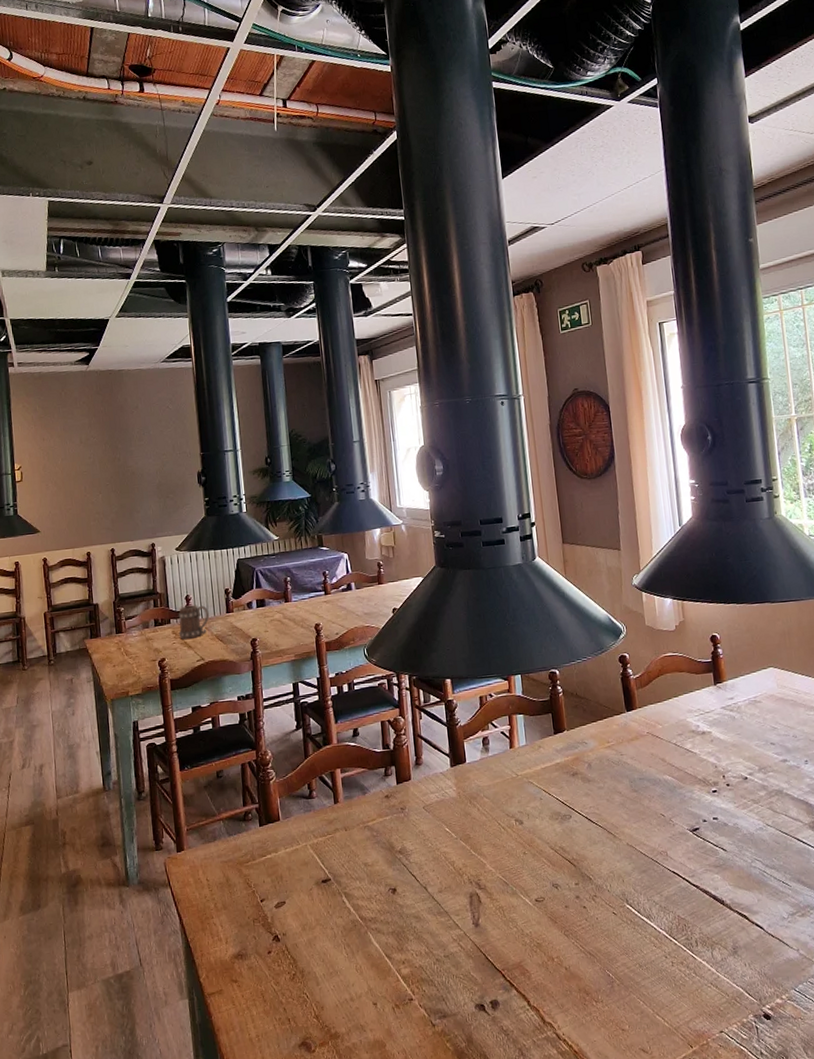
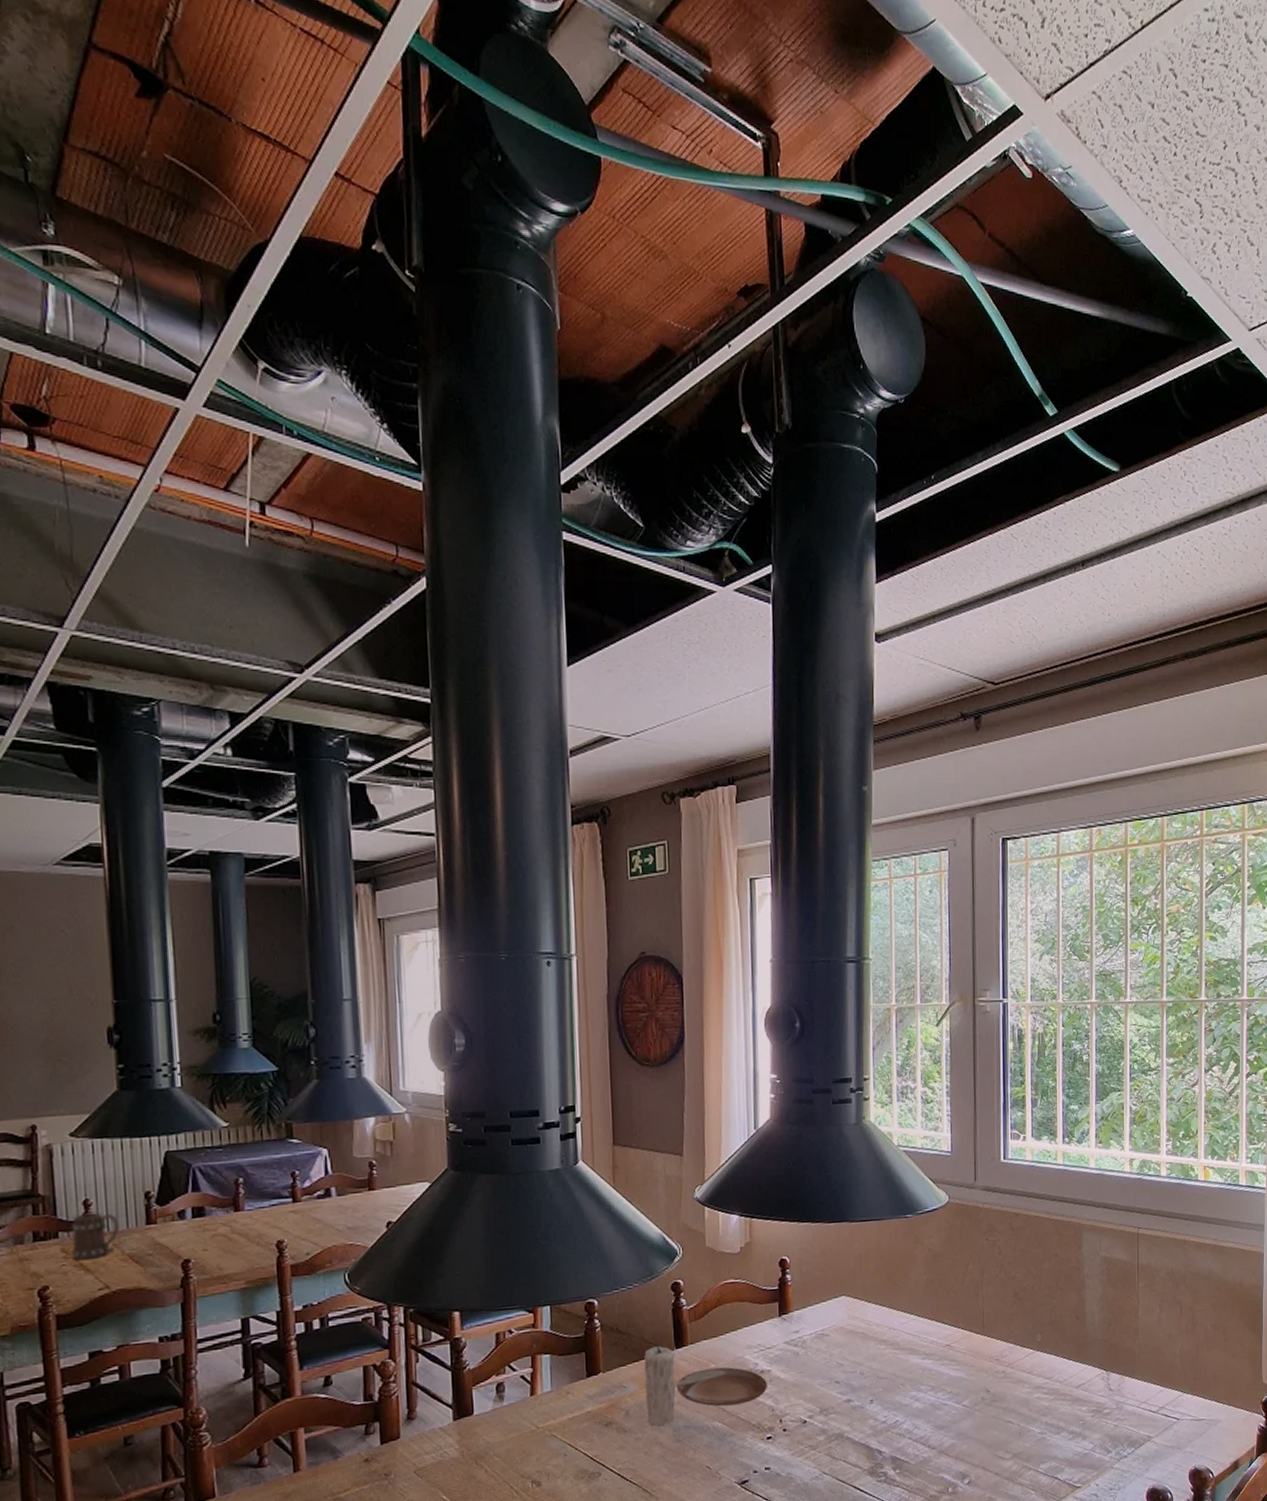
candle: none [600,701,631,777] -> present [644,1337,676,1426]
plate: none [630,728,709,762] -> present [677,1367,767,1407]

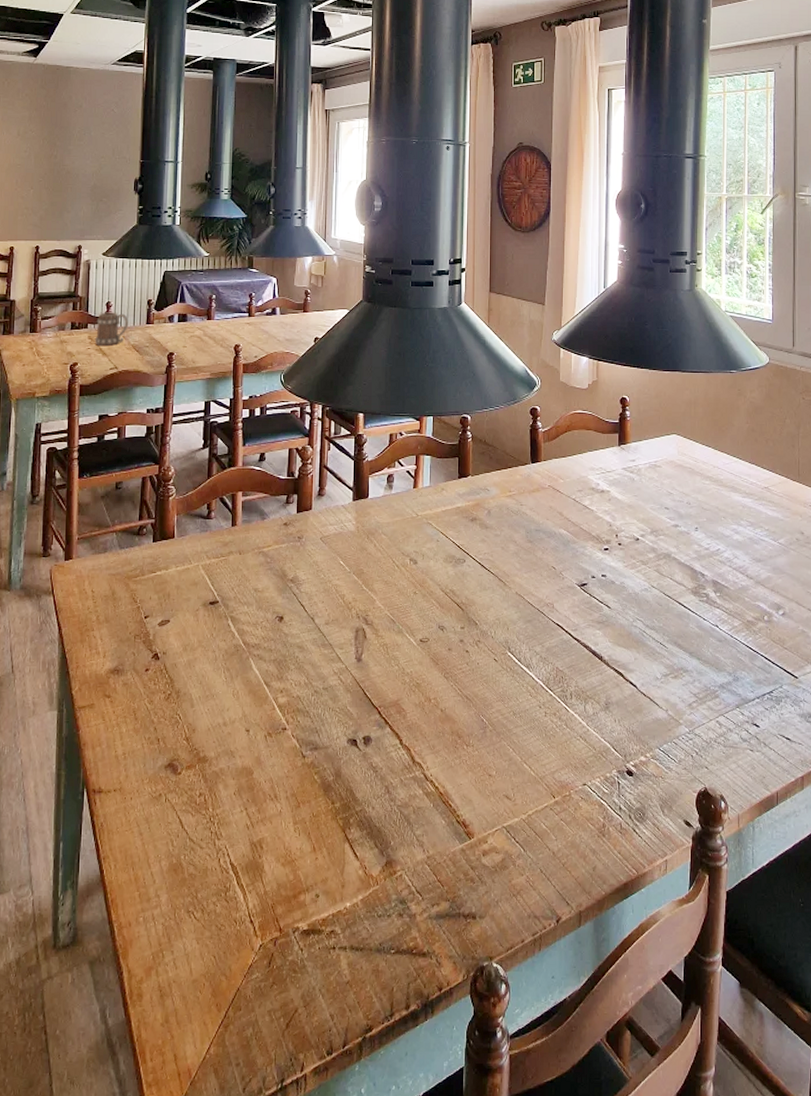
candle: present [644,1337,676,1426] -> none [505,451,530,526]
plate: present [677,1367,767,1407] -> none [531,483,606,517]

